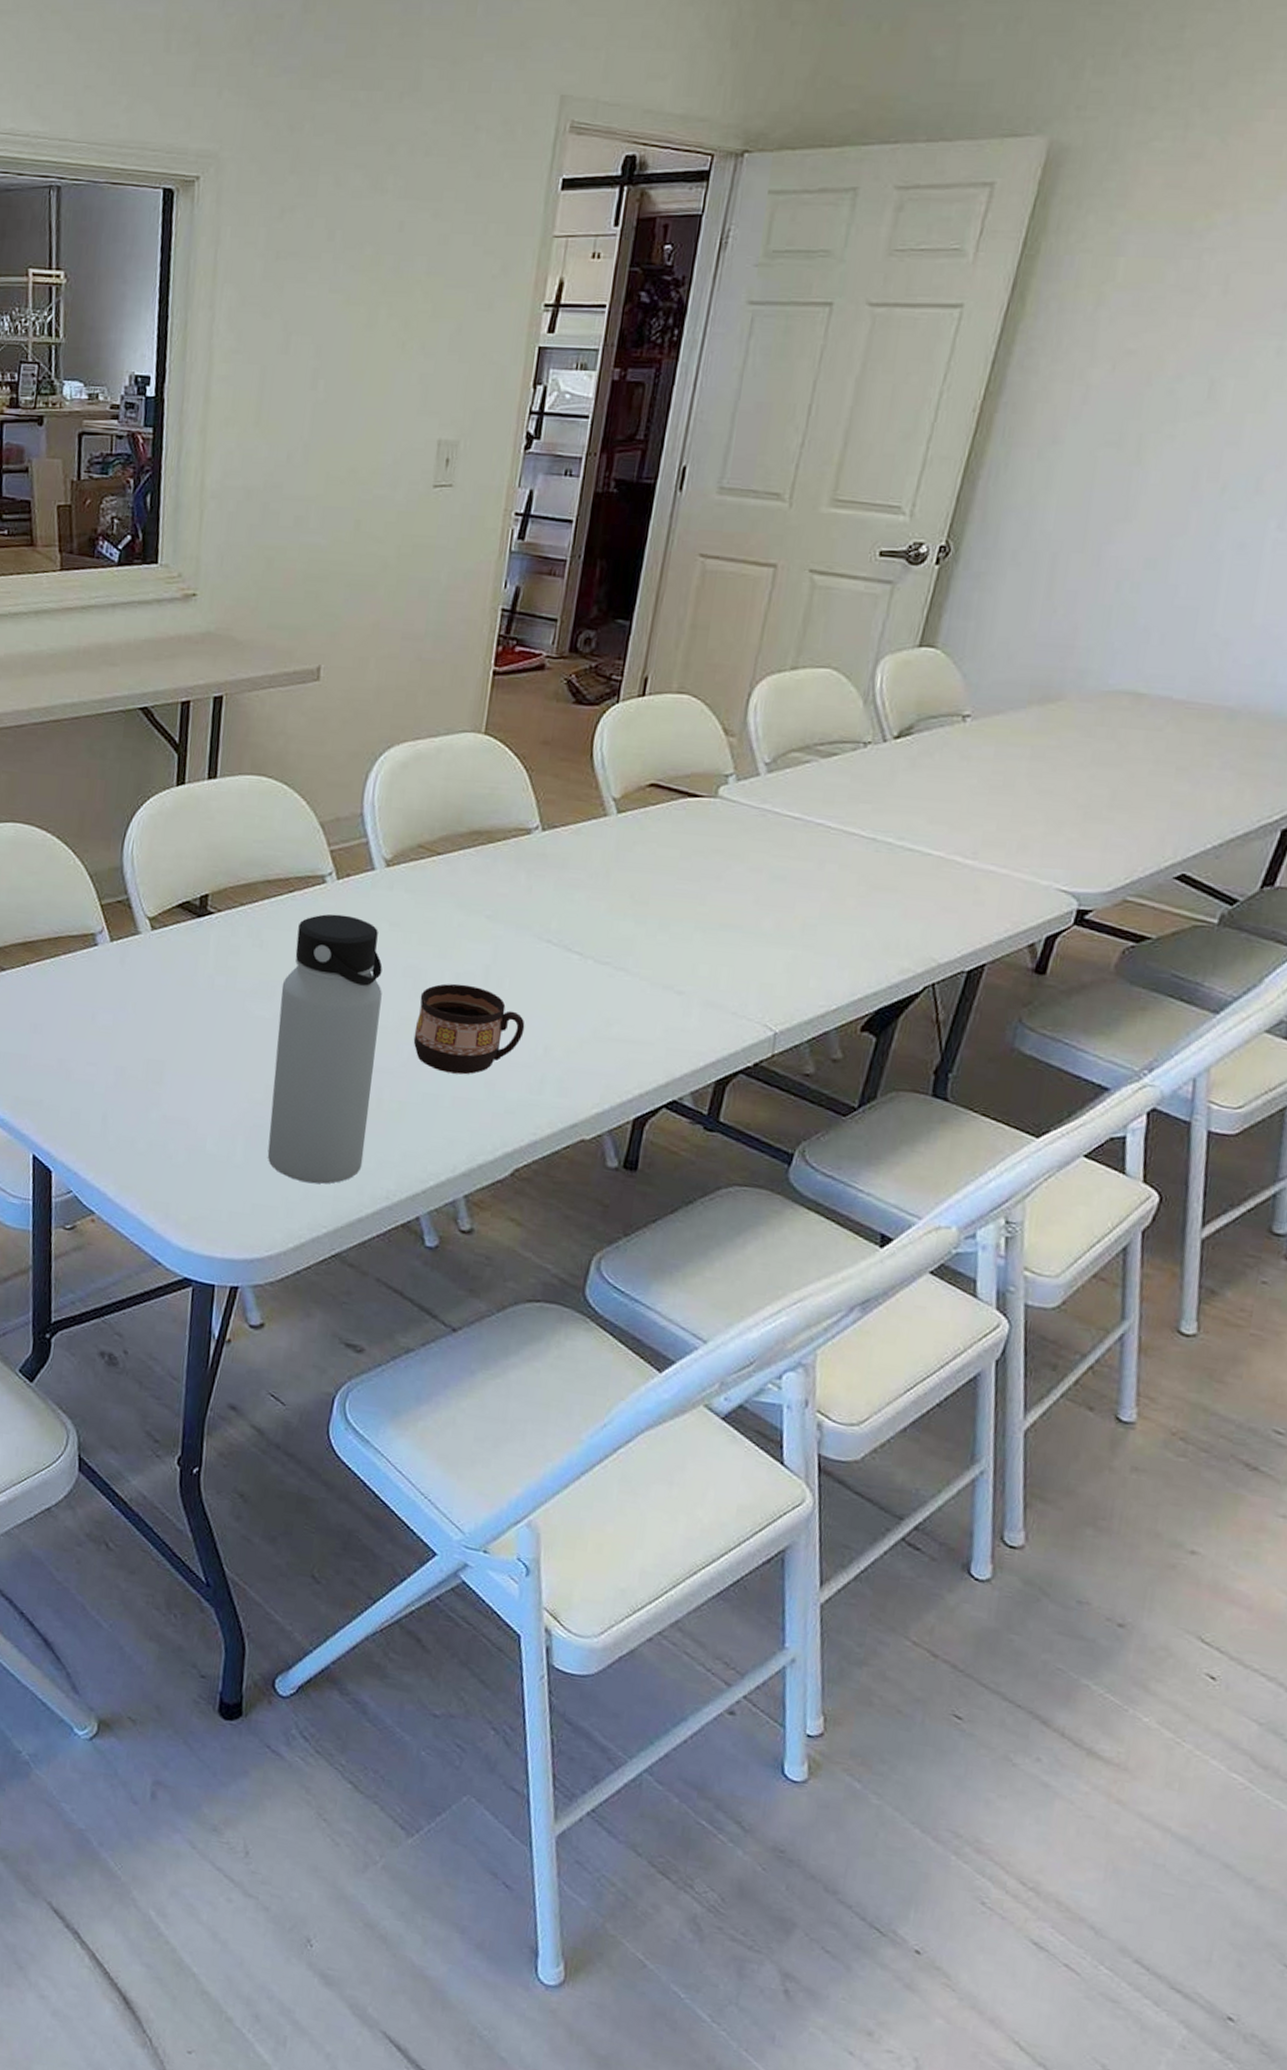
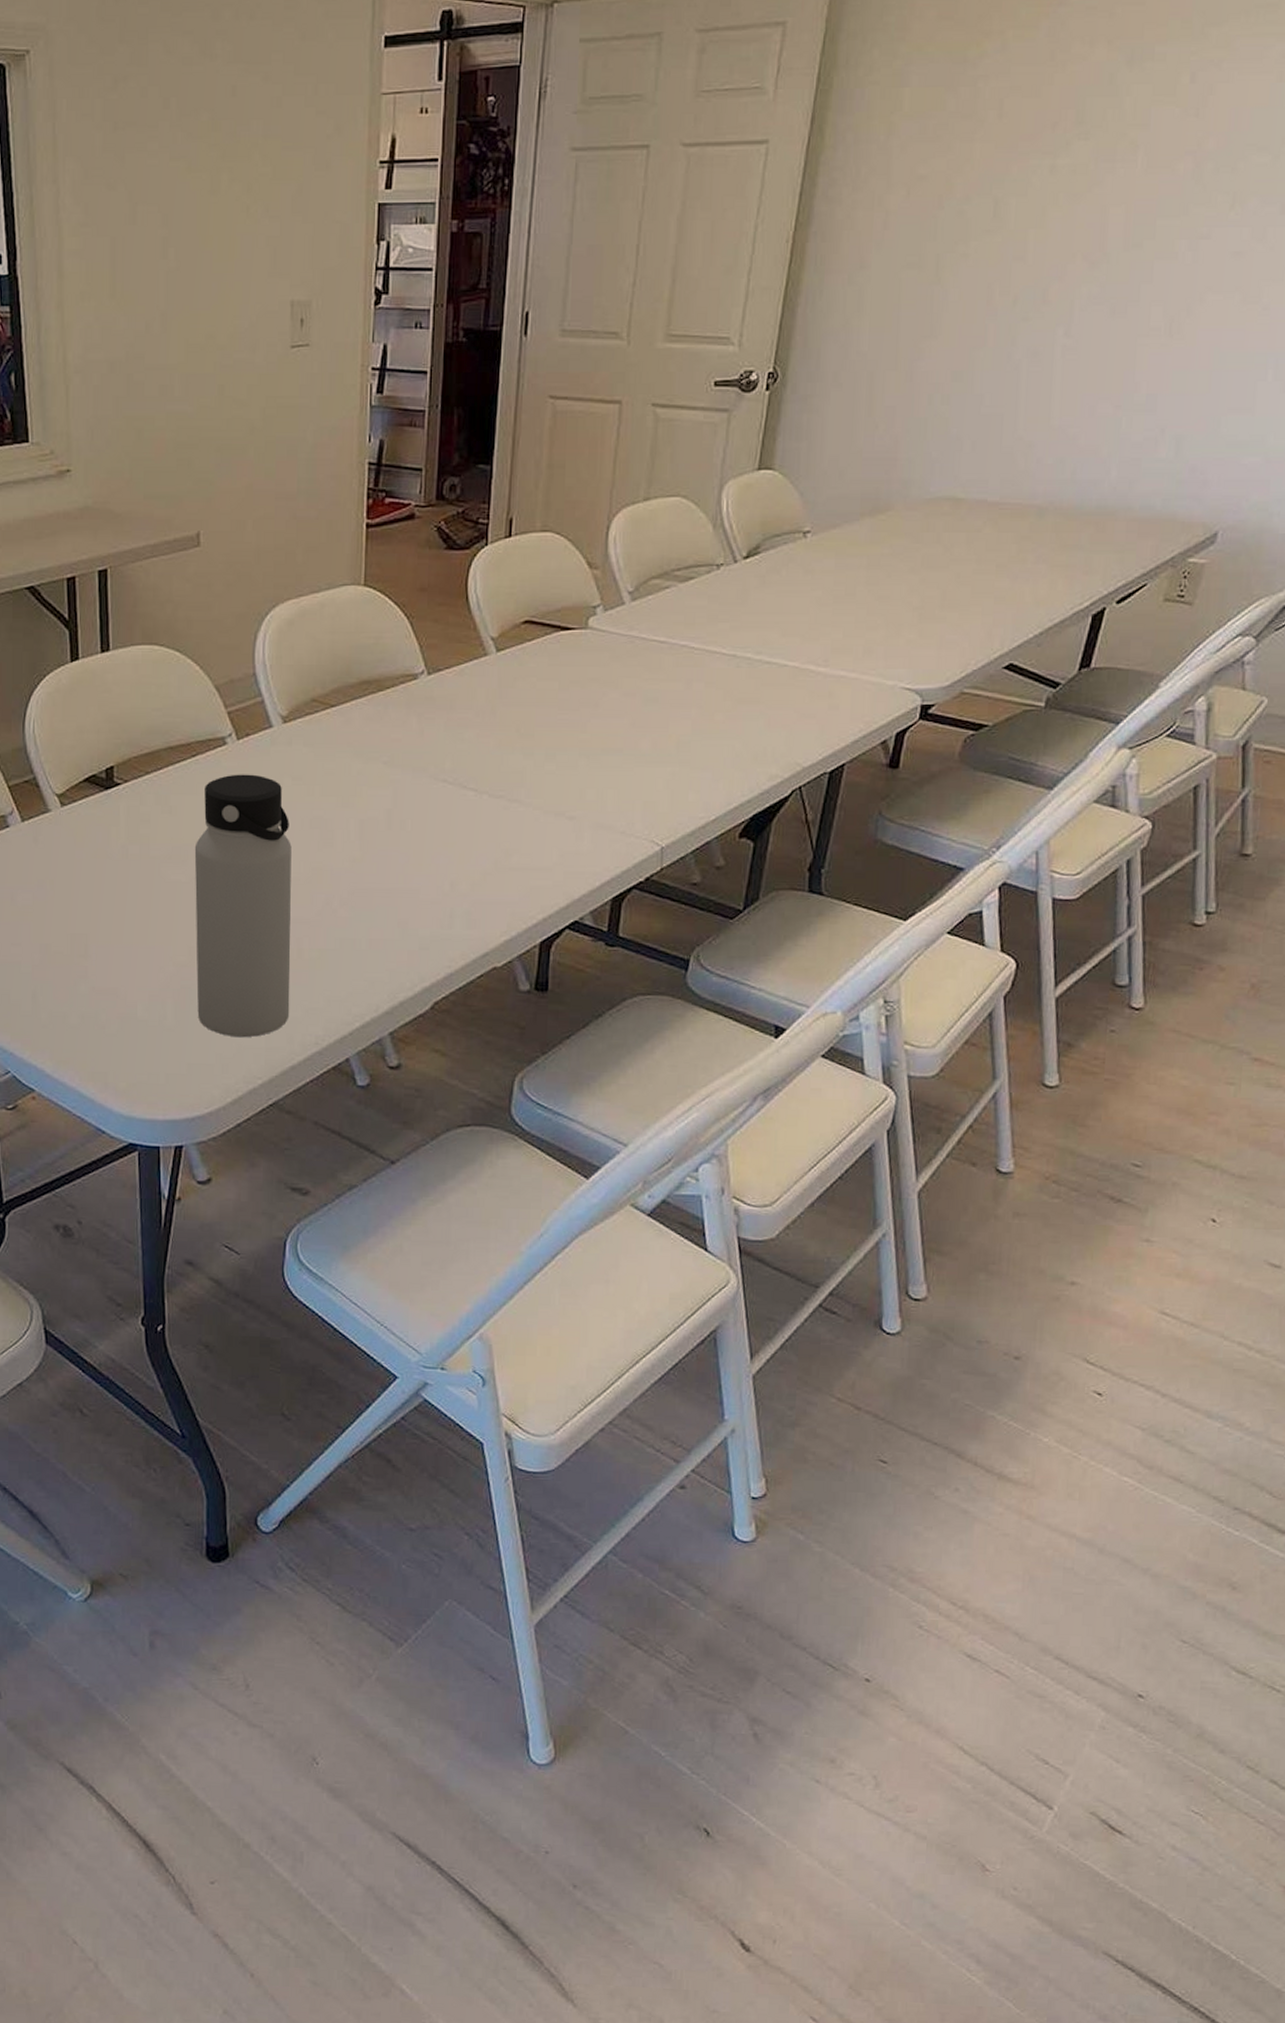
cup: present [413,983,525,1075] -> none [326,830,430,917]

